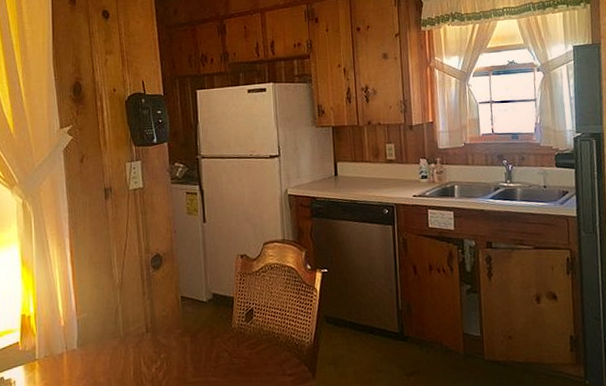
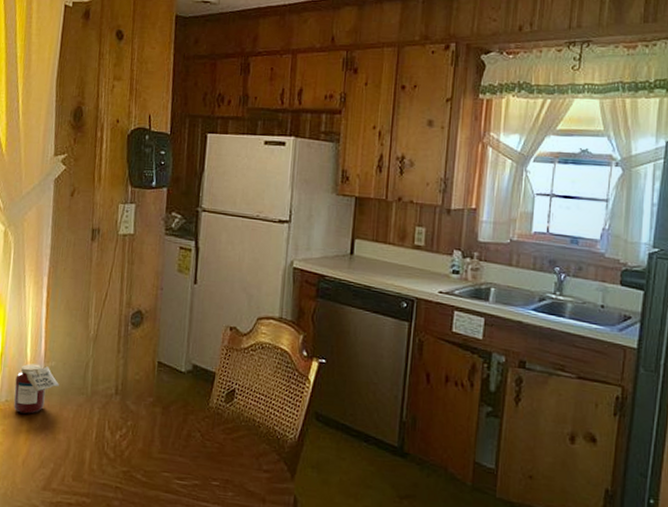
jar: none [51,318,93,365] -> present [14,363,59,414]

